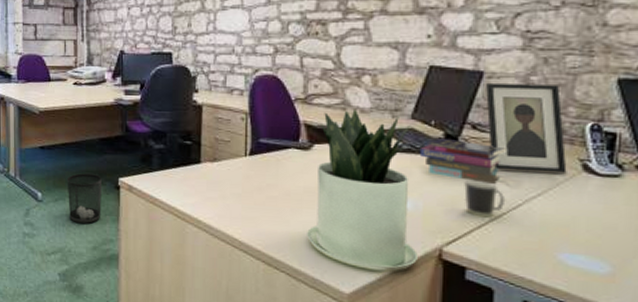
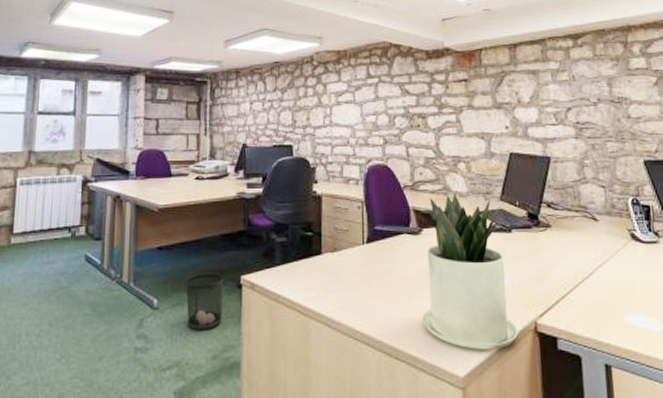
books: present [419,137,506,185] -> none [509,216,575,257]
mug: present [464,180,506,218] -> none [547,254,580,288]
picture frame: present [486,84,567,173] -> none [554,167,621,243]

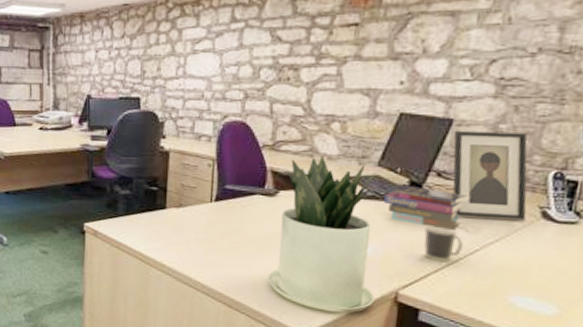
waste bin: present [186,274,223,331] -> none [32,218,67,268]
books: none [509,216,575,257] -> present [383,184,469,231]
mug: none [547,254,580,288] -> present [423,227,464,262]
picture frame: none [554,167,621,243] -> present [452,131,528,220]

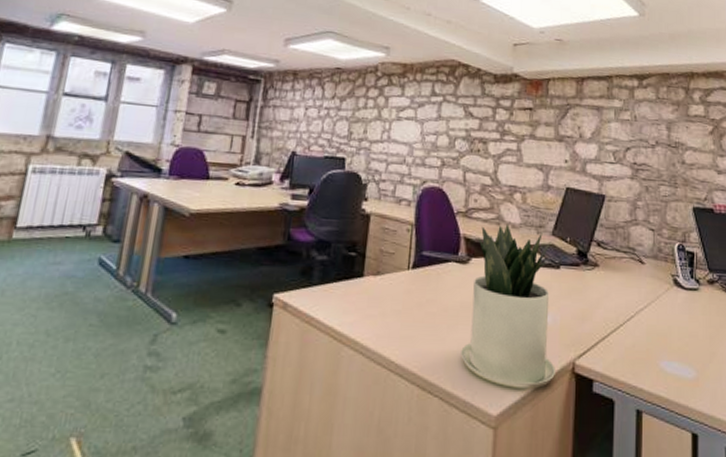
books: present [383,184,469,231] -> none [557,253,622,299]
mug: present [423,227,464,262] -> none [591,294,622,329]
picture frame: present [452,131,528,220] -> none [607,206,664,287]

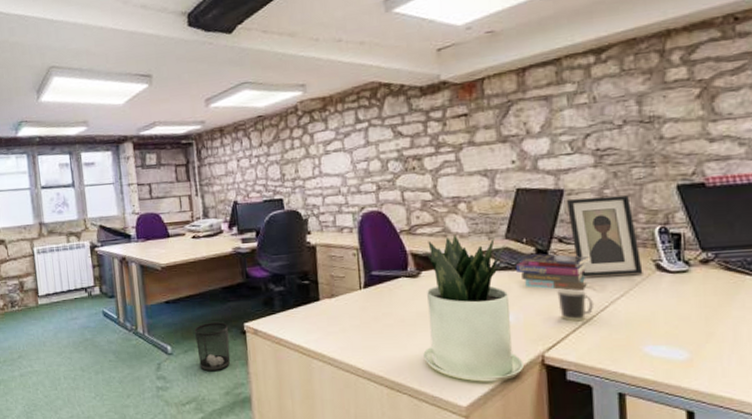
waste bin: none [207,288,253,352] -> present [194,322,231,372]
books: none [557,253,622,299] -> present [515,253,590,292]
mug: none [591,294,622,329] -> present [557,289,594,322]
picture frame: none [607,206,664,287] -> present [567,195,643,277]

